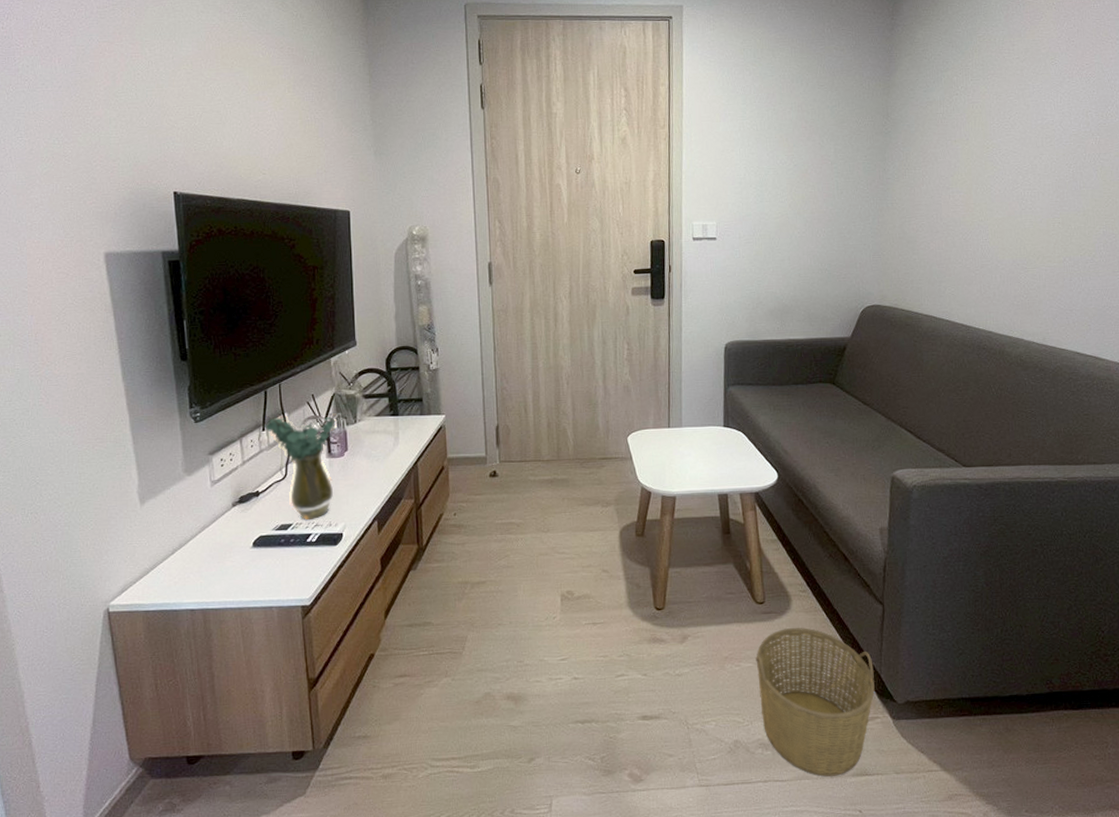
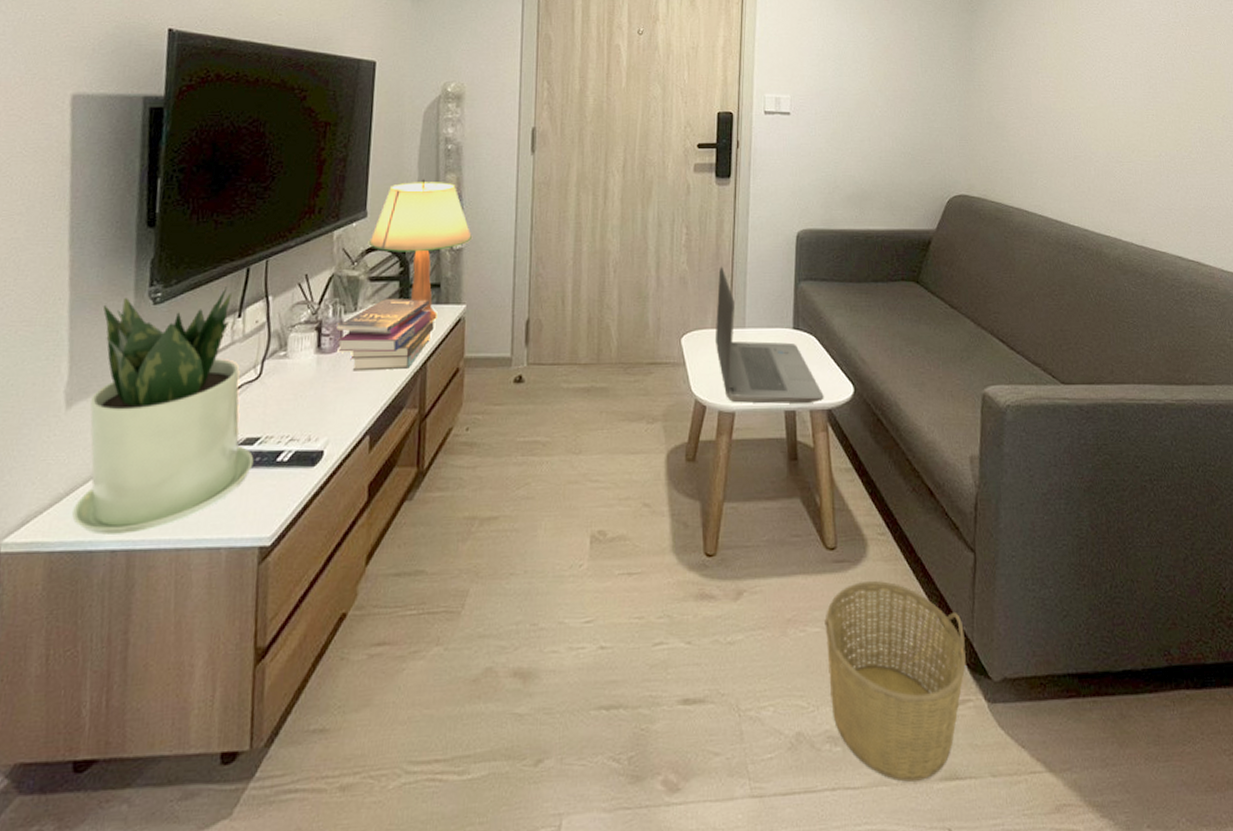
planter: none [156,407,289,598] -> present [72,287,254,535]
vase: present [265,414,335,520] -> none [241,299,331,432]
books: none [342,411,420,471] -> present [336,298,434,371]
table lamp: none [361,311,446,430] -> present [369,179,473,322]
laptop computer: none [656,376,752,489] -> present [714,266,824,404]

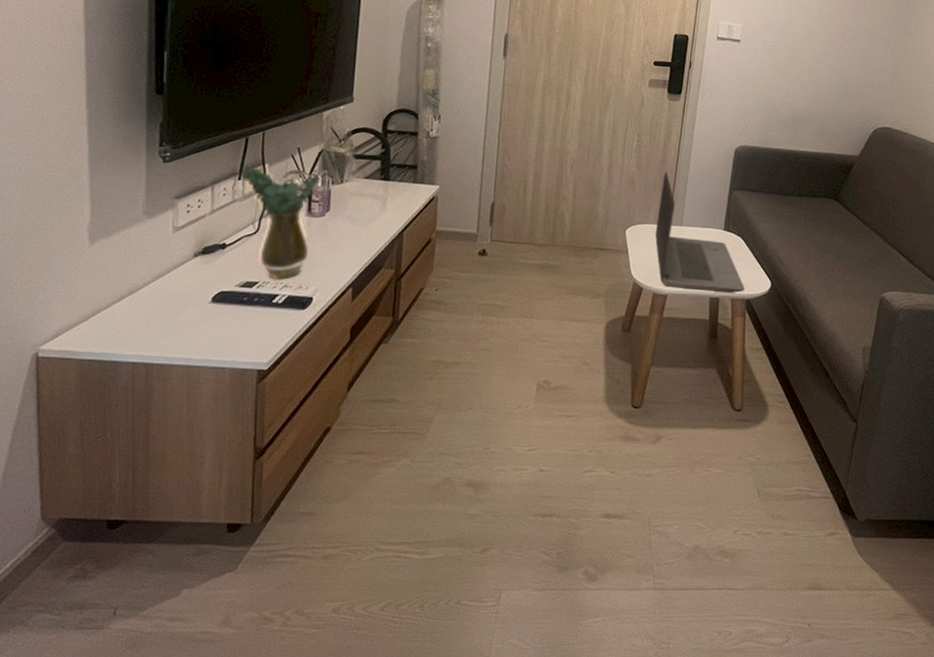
planter: present [72,287,254,535] -> none [98,152,253,350]
vase: none [241,299,331,432] -> present [241,165,321,279]
books: present [336,298,434,371] -> none [325,174,411,236]
table lamp: present [369,179,473,322] -> none [355,72,448,198]
basket: present [824,581,966,782] -> none [725,438,840,588]

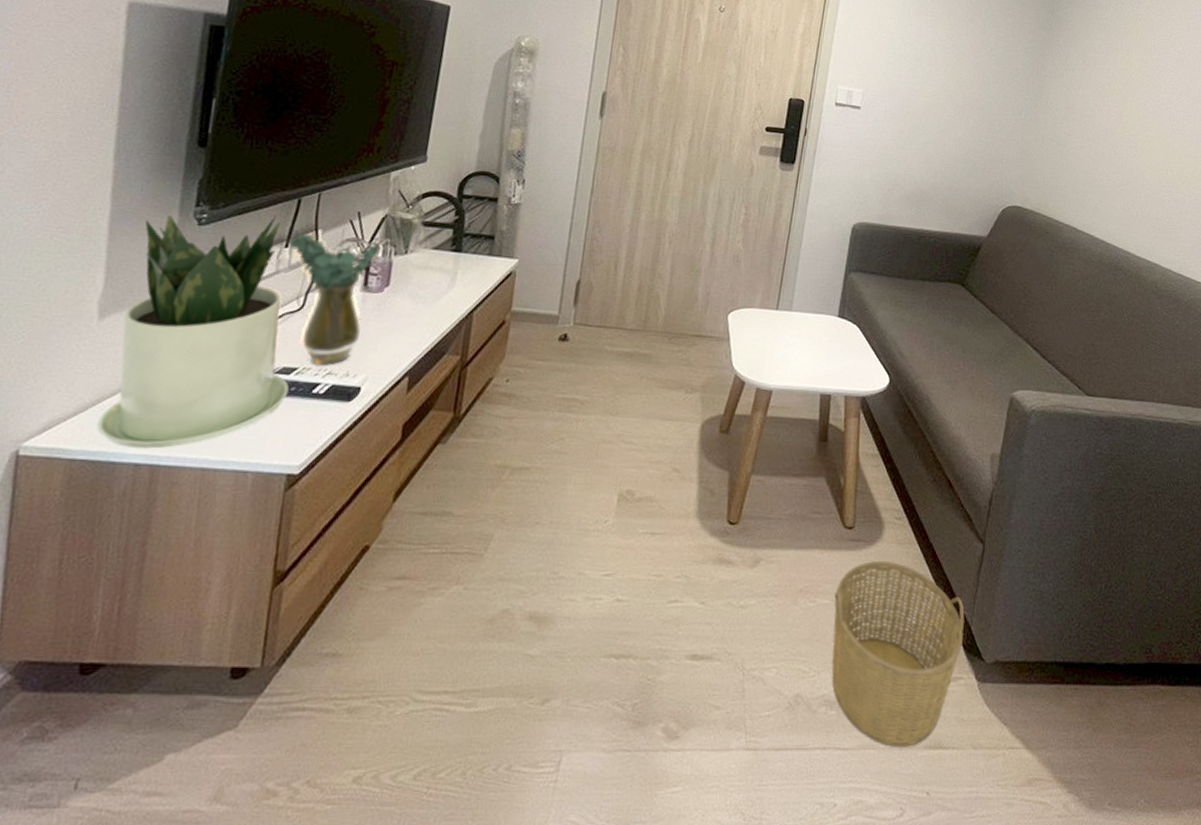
planter: none [98,152,253,350] -> present [97,215,290,449]
laptop computer: present [655,171,745,293] -> none [760,249,860,389]
basket: none [725,438,840,588] -> present [831,561,965,747]

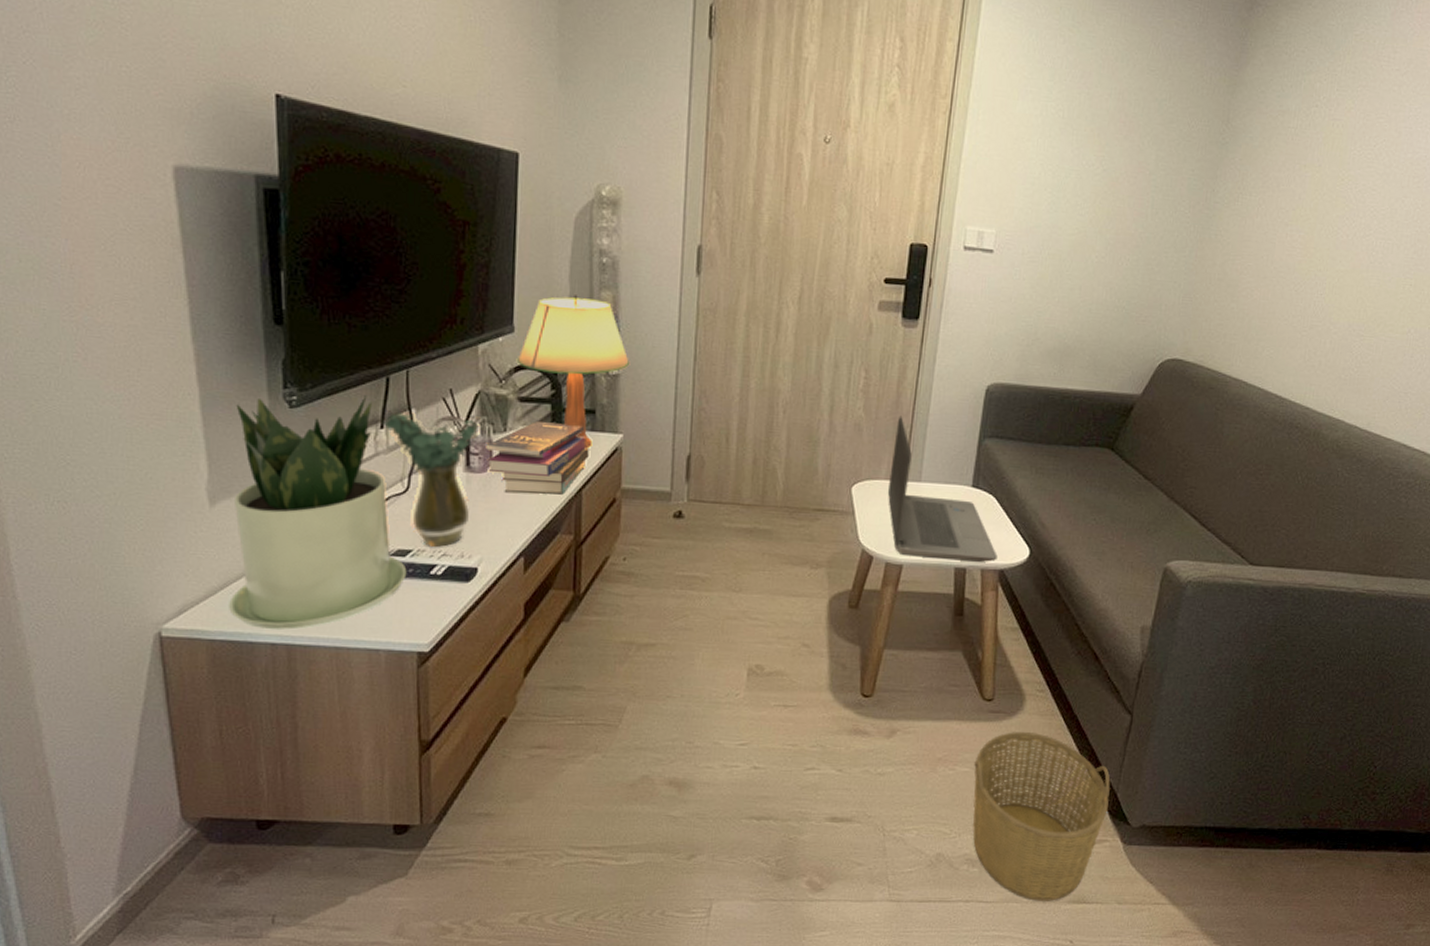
books: none [384,244,485,316] -> present [486,420,589,495]
table lamp: none [426,130,532,272] -> present [517,295,631,449]
laptop computer: none [760,249,860,389] -> present [887,415,998,562]

